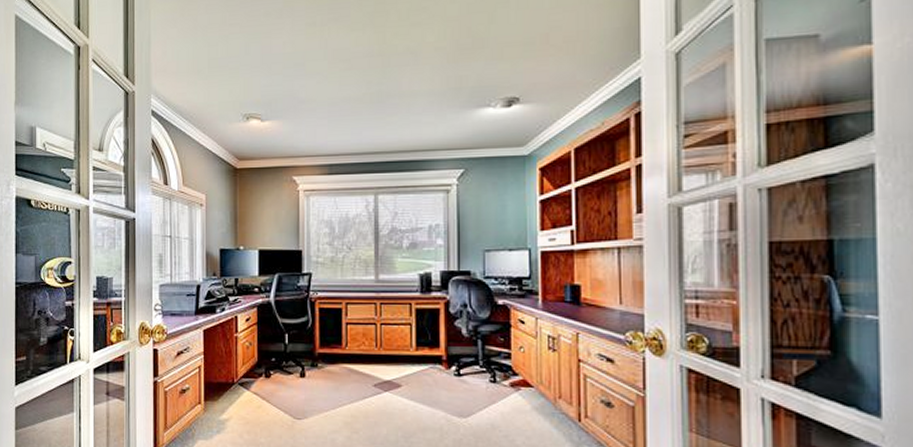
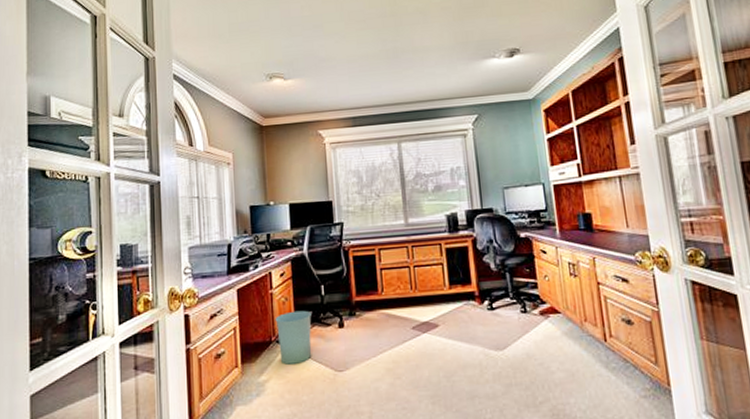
waste bin: none [238,356,274,407] -> present [275,310,312,365]

